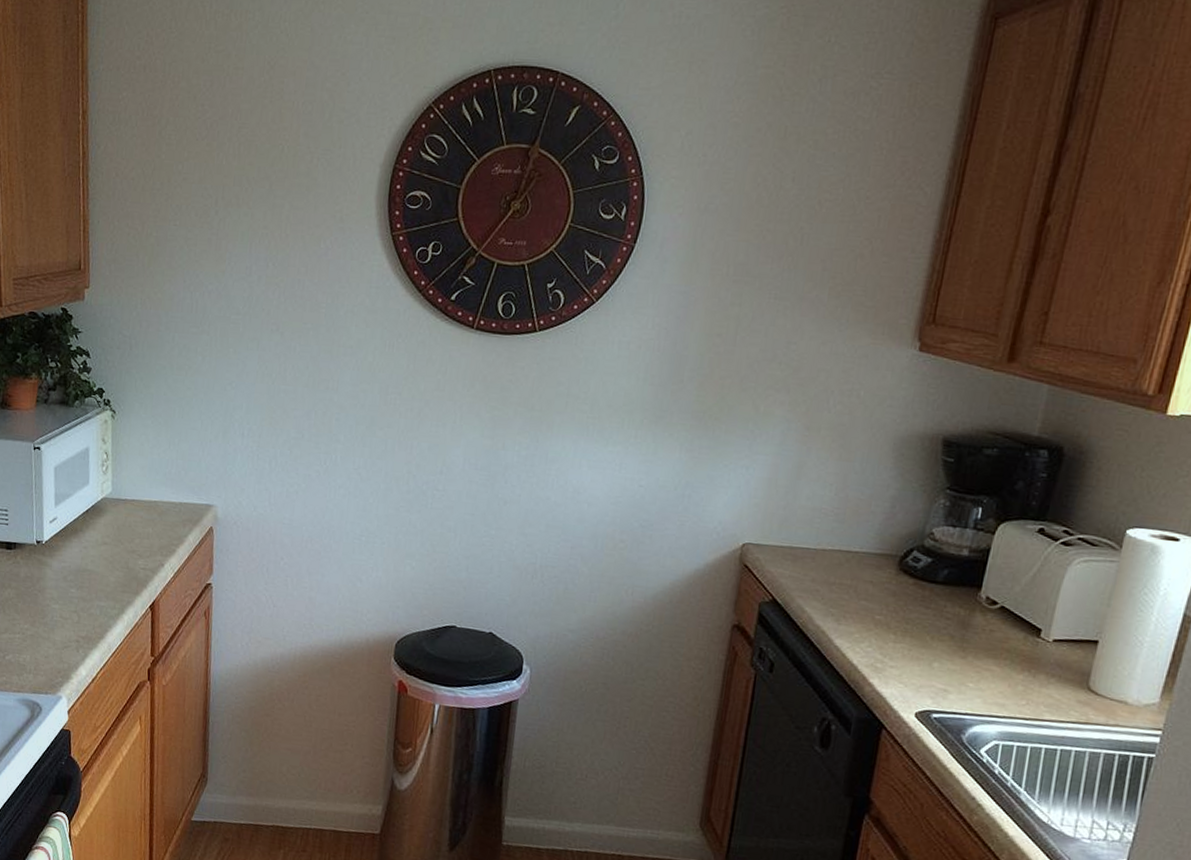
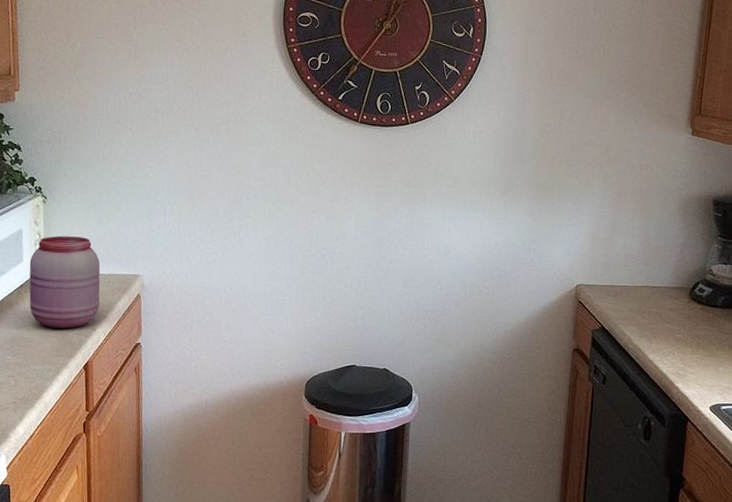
jar: none [94,456,171,562] -> present [29,235,101,329]

